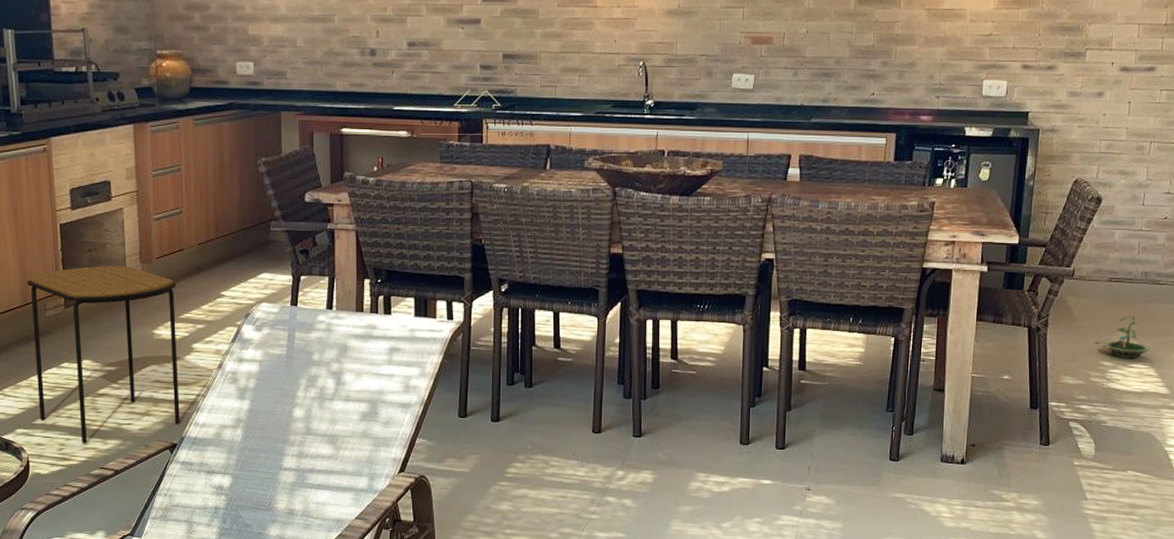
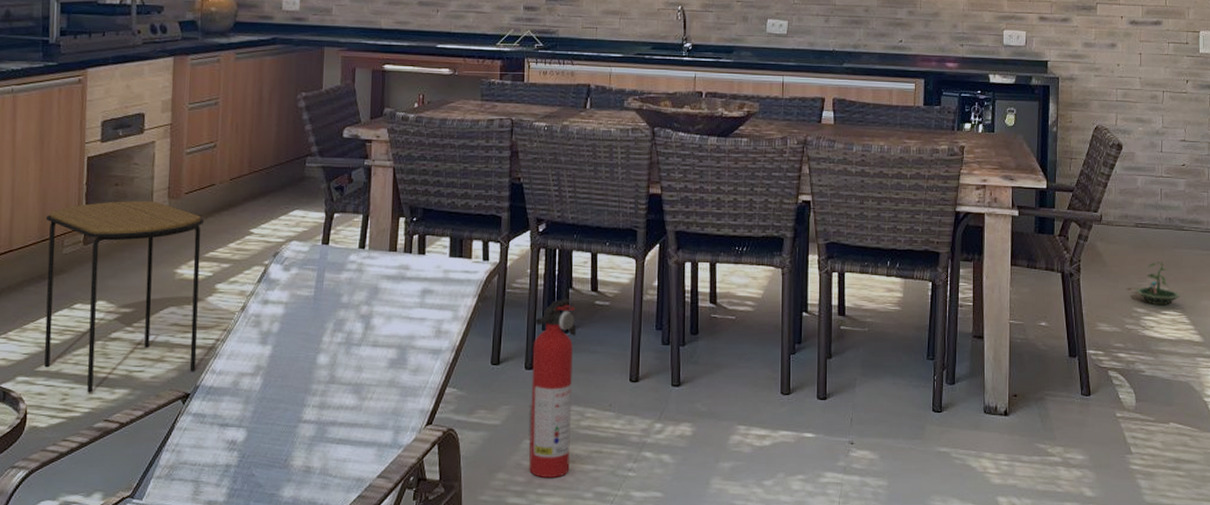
fire extinguisher: none [497,355,541,519] -> present [529,298,577,478]

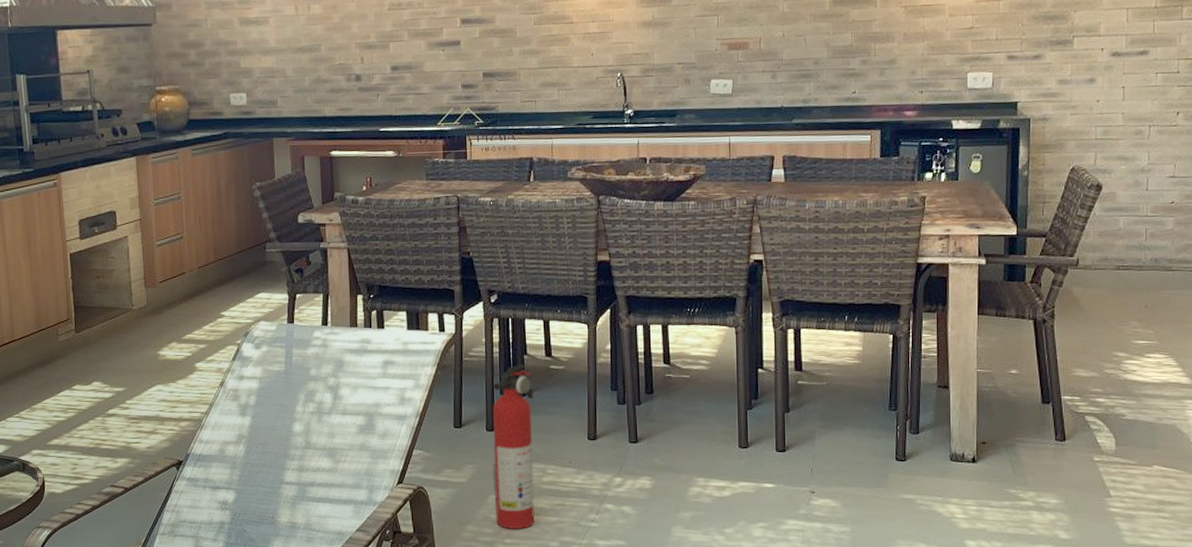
side table: present [44,201,205,393] -> none [40,291,185,463]
terrarium: present [1135,261,1181,306] -> none [1115,303,1167,349]

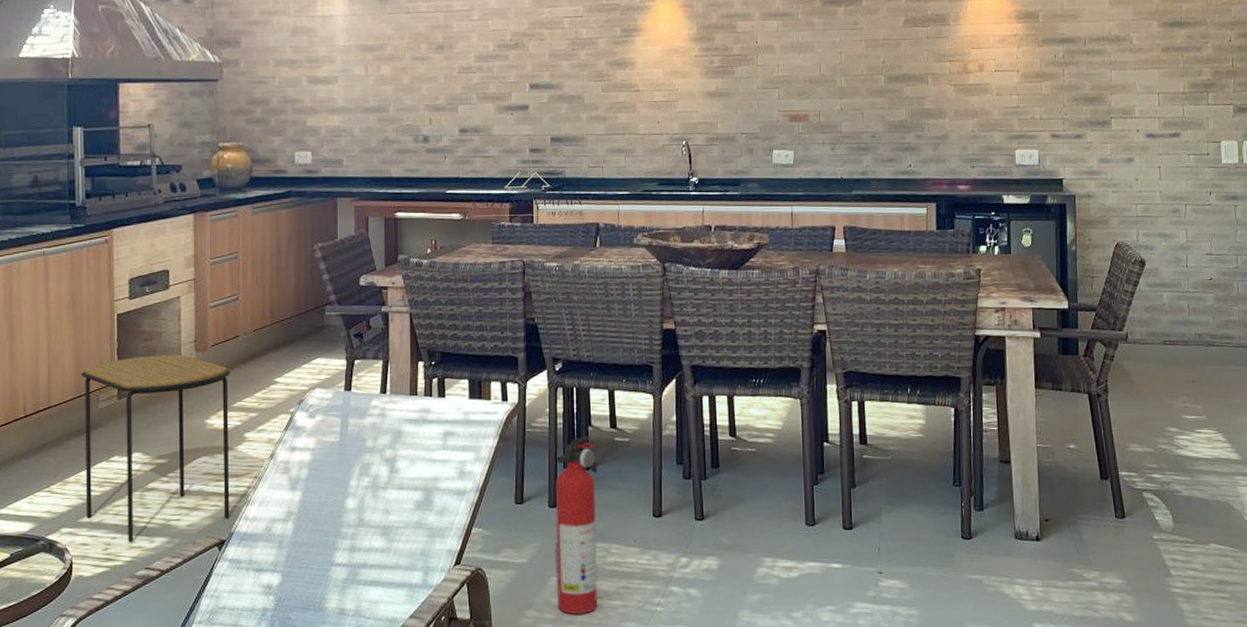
side table: none [40,291,185,463] -> present [81,355,231,542]

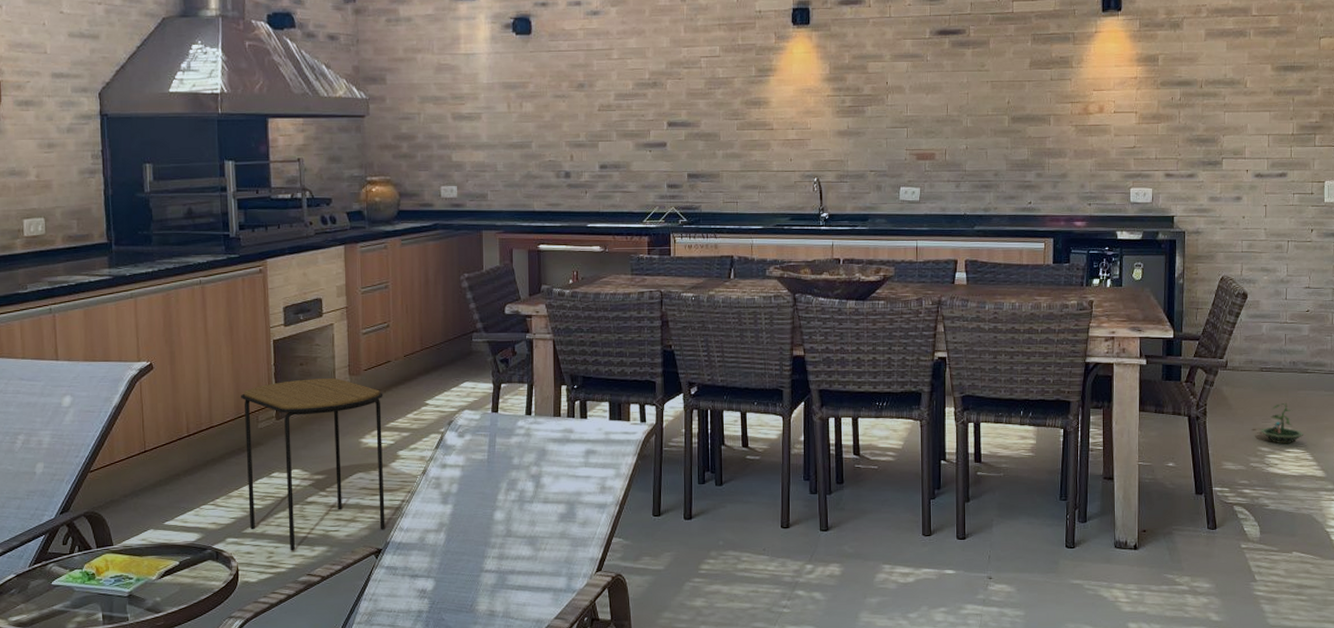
fire extinguisher: present [555,435,598,614] -> none [690,454,730,616]
terrarium: none [1166,378,1215,424] -> present [1259,402,1304,444]

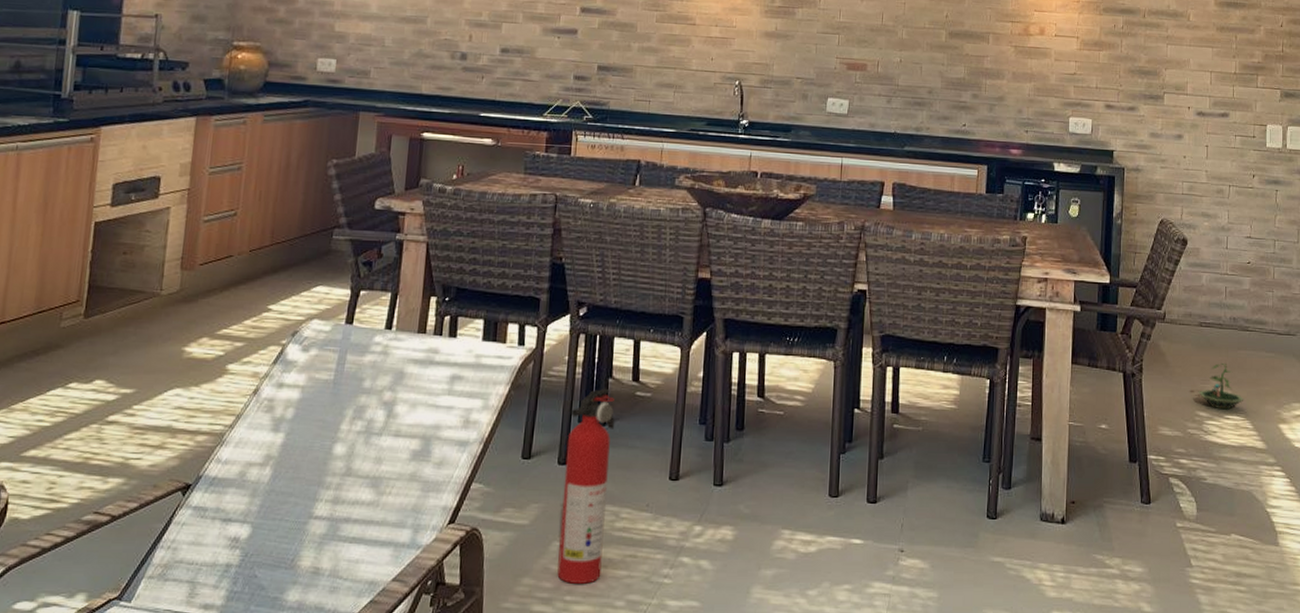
side table: present [241,378,385,551] -> none [31,271,219,482]
fire extinguisher: none [690,454,730,616] -> present [557,388,615,584]

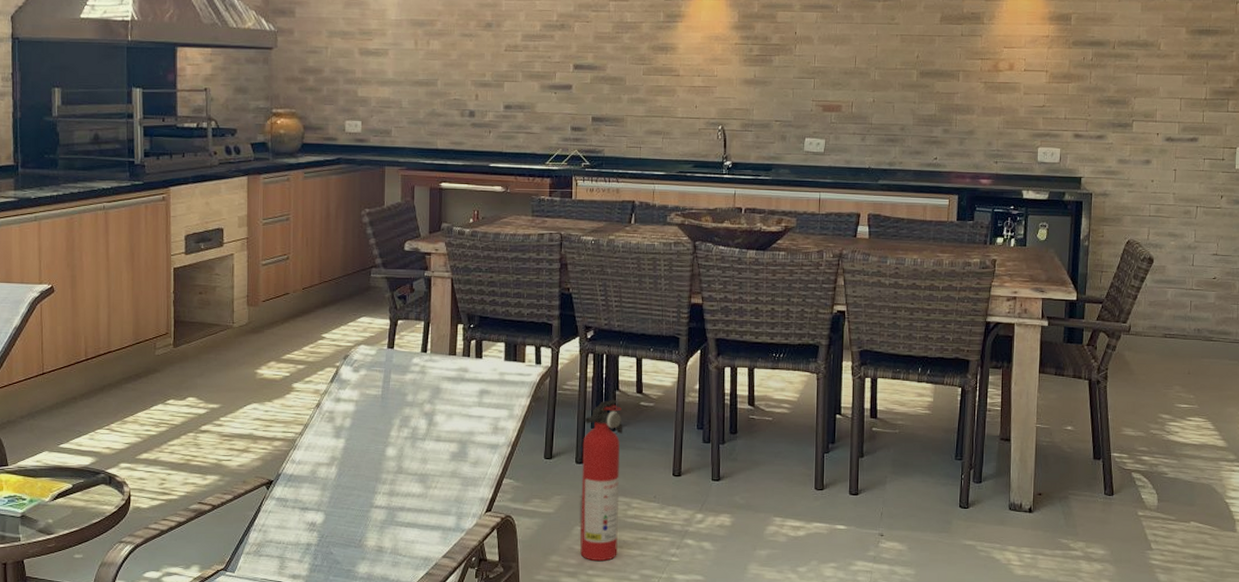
terrarium: present [1198,362,1244,410] -> none [1161,370,1207,412]

